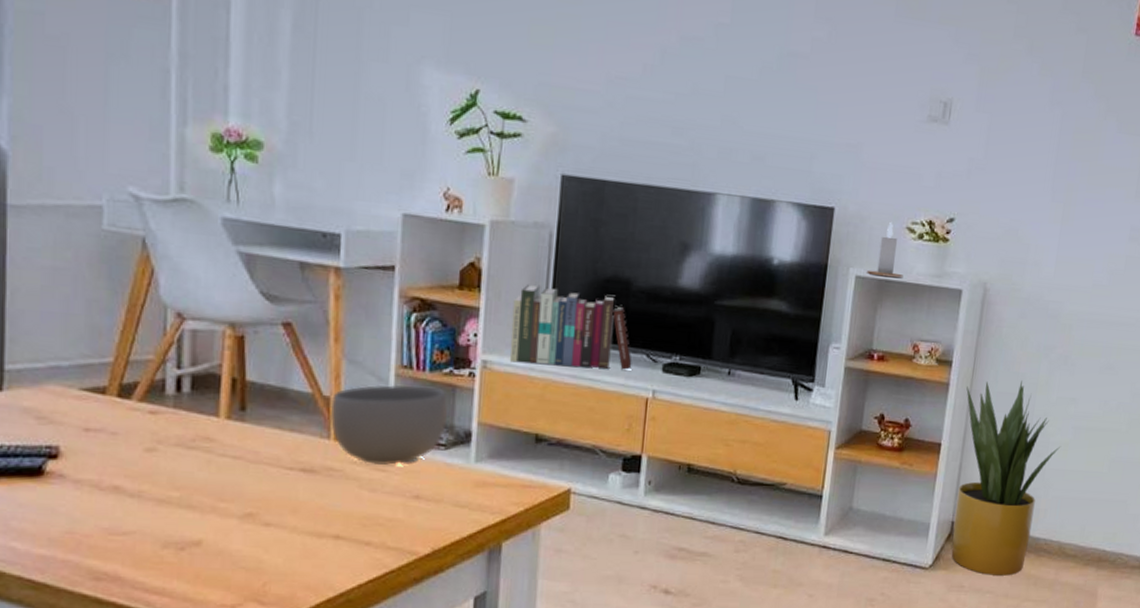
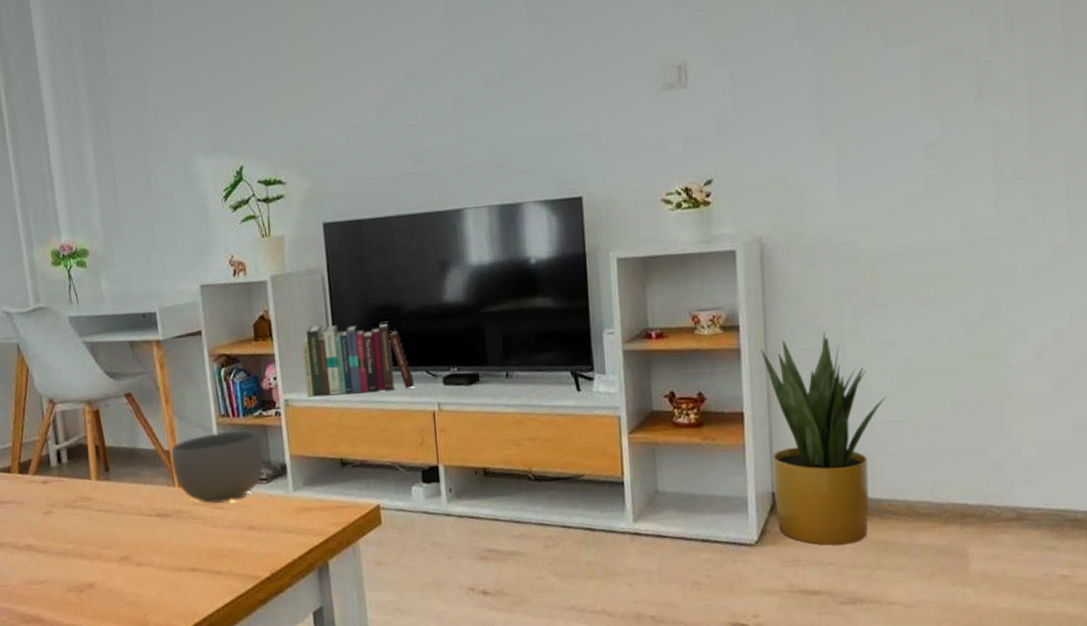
candle: present [867,222,903,278] -> none [628,198,668,254]

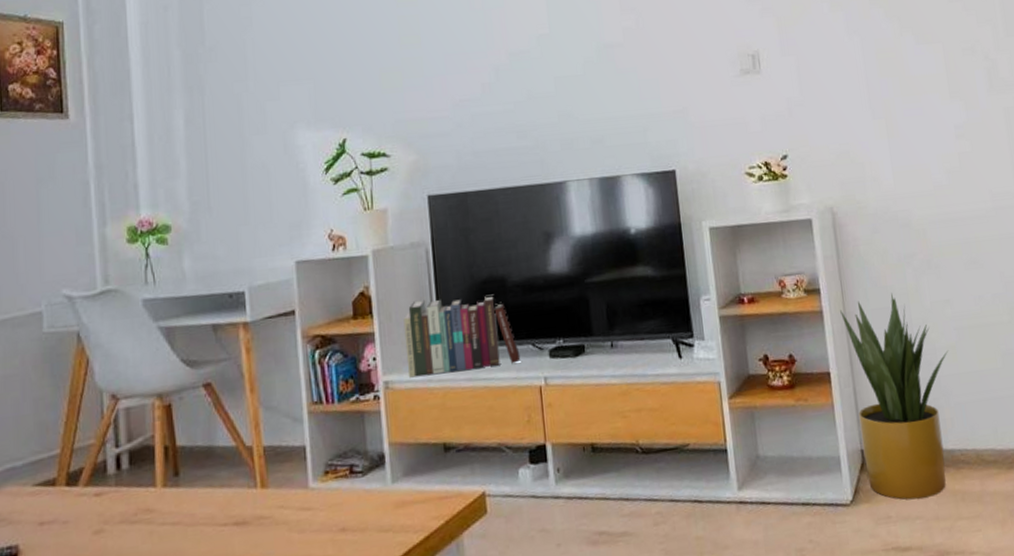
bowl: present [171,429,264,504] -> none [254,416,360,505]

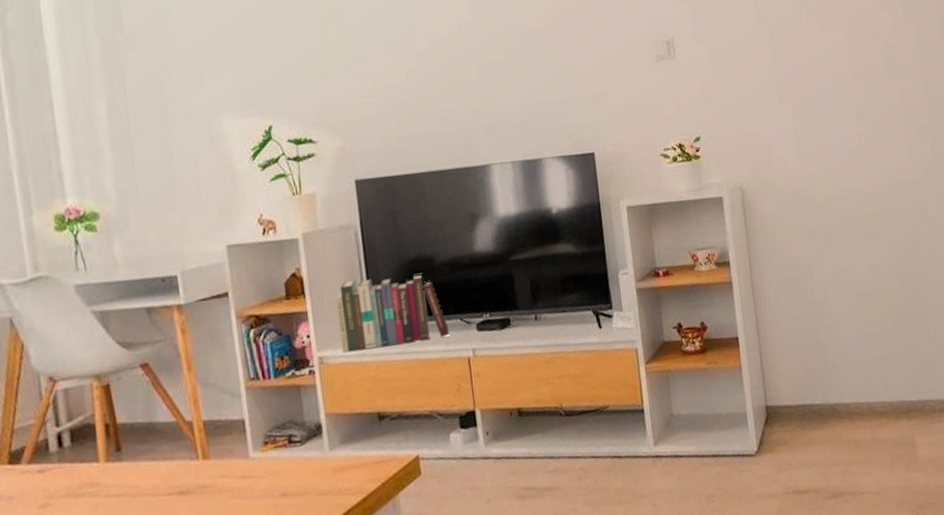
planter: present [840,293,949,500] -> none [748,264,846,449]

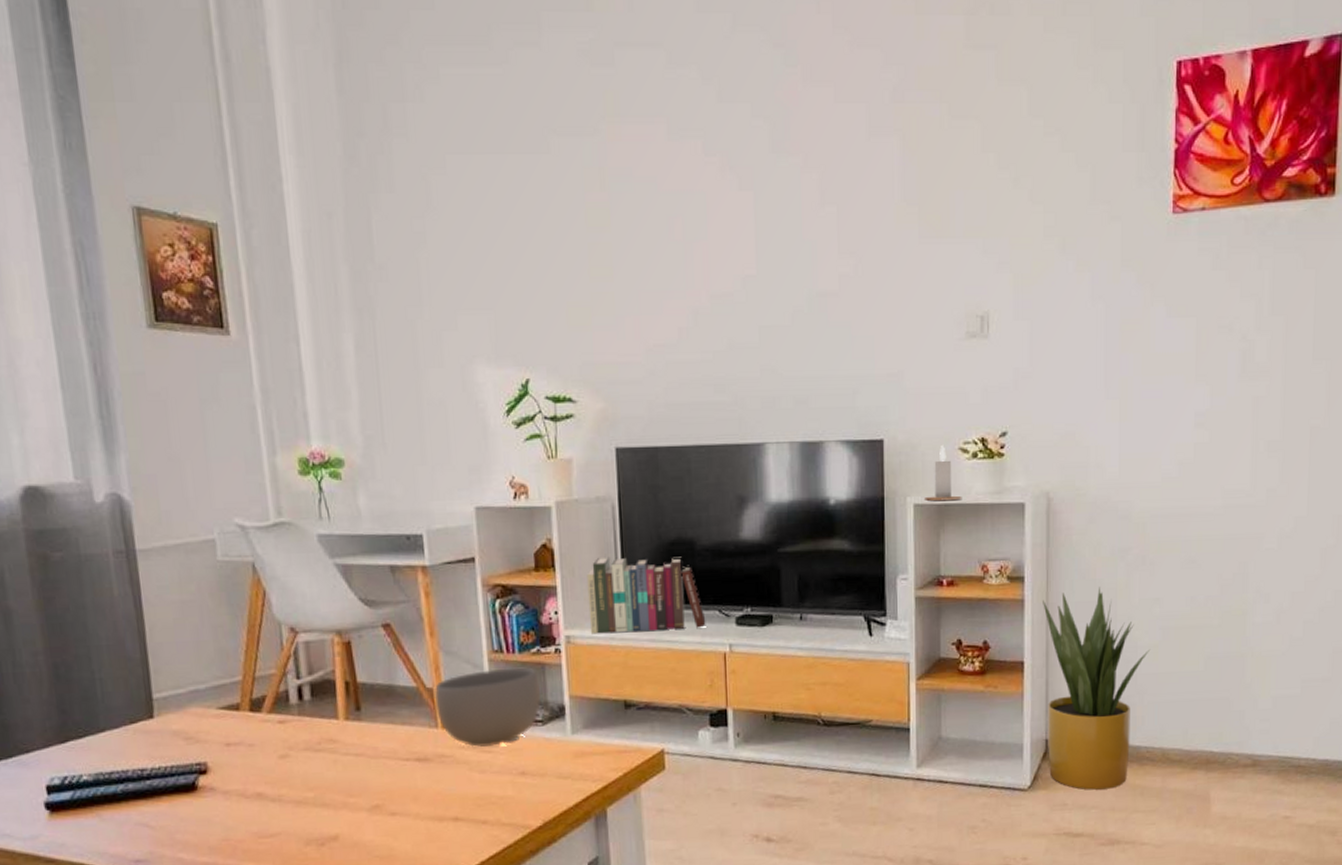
bowl: none [194,390,298,474] -> present [435,667,541,747]
candle: none [636,154,668,202] -> present [925,446,962,501]
planter: none [748,264,846,449] -> present [1043,587,1151,790]

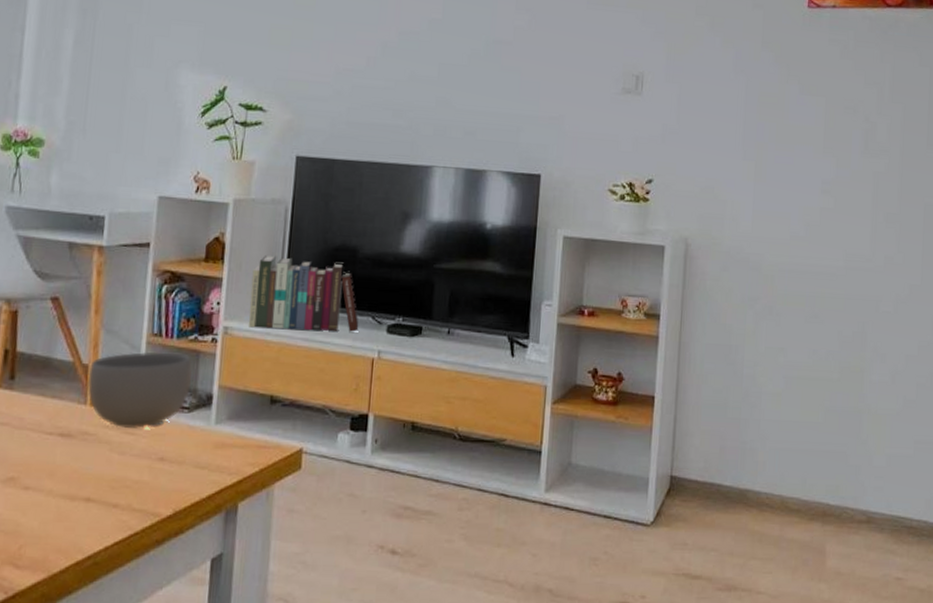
candle: present [925,446,962,501] -> none [574,186,608,237]
planter: present [1043,587,1151,790] -> none [672,331,774,532]

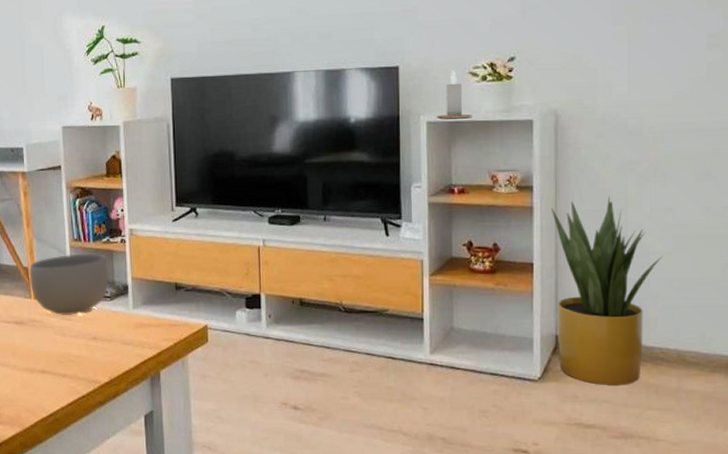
books: present [248,255,359,332] -> none [147,166,243,228]
candle: none [574,186,608,237] -> present [437,71,472,119]
planter: none [672,331,774,532] -> present [552,196,664,385]

